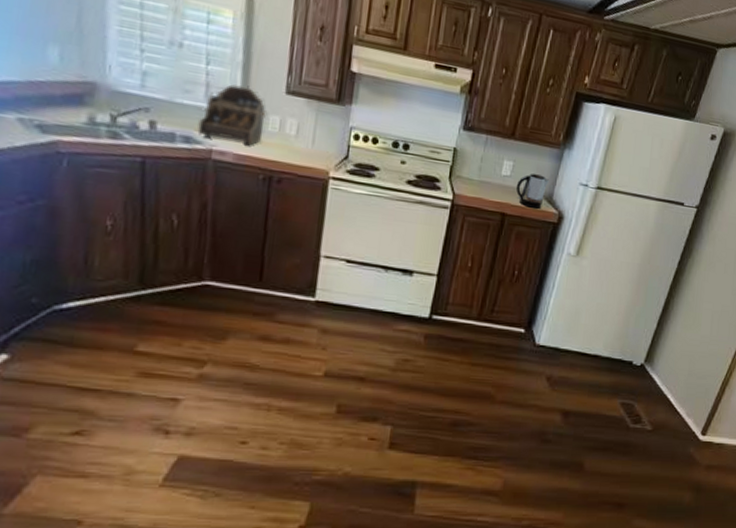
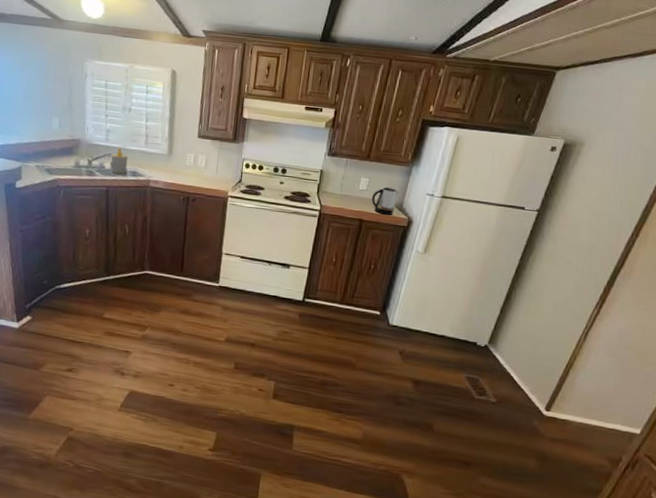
soap bottle: none [149,98,178,140] -> present [111,147,128,175]
spice rack: present [197,84,266,146] -> none [140,134,185,176]

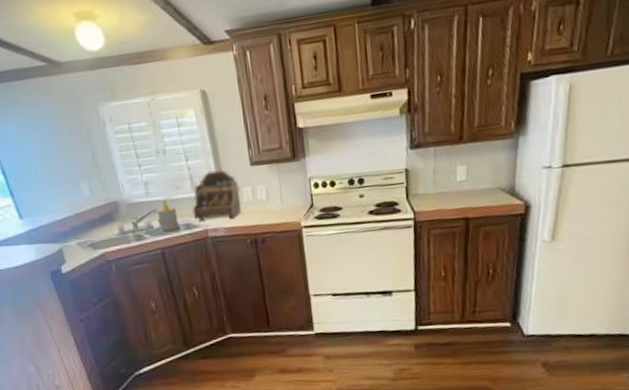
spice rack: none [140,134,185,176] -> present [192,170,241,221]
kettle: present [371,186,399,216] -> none [474,169,508,207]

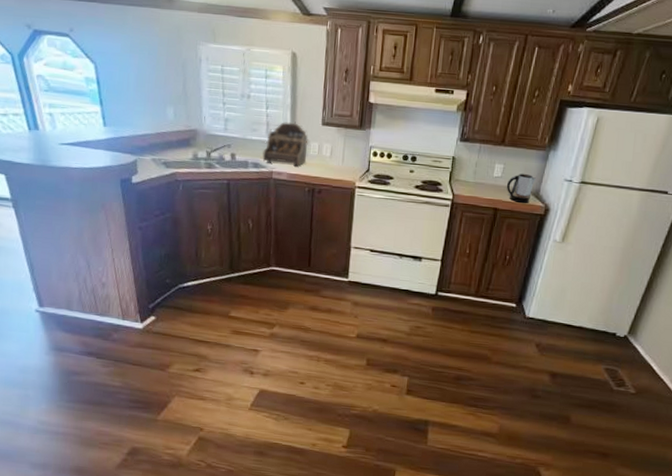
soap bottle: present [156,199,179,232] -> none [231,137,249,167]
kettle: none [474,169,508,207] -> present [506,173,536,204]

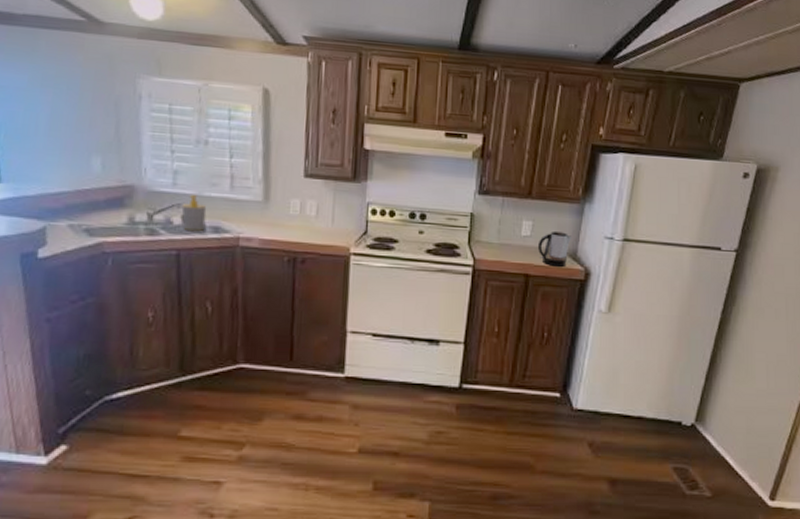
soap bottle: none [231,137,249,167] -> present [181,194,207,232]
spice rack: present [262,122,308,167] -> none [225,174,287,230]

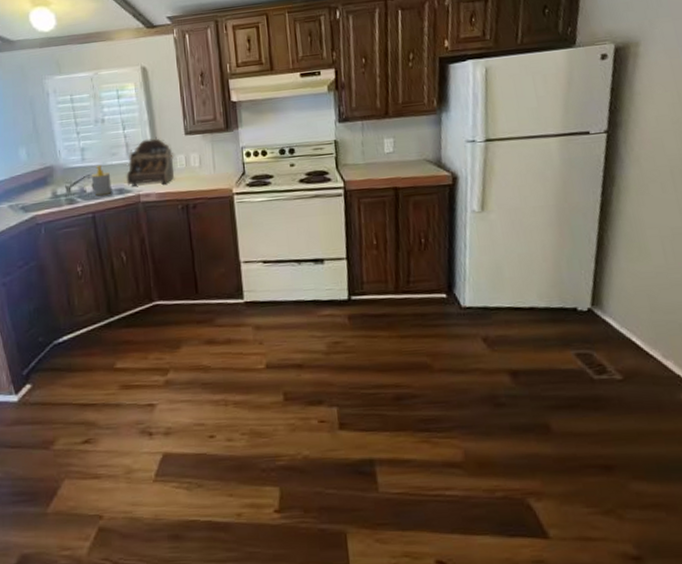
spice rack: none [225,174,287,230] -> present [126,138,174,187]
kettle: present [537,230,571,268] -> none [401,142,434,177]

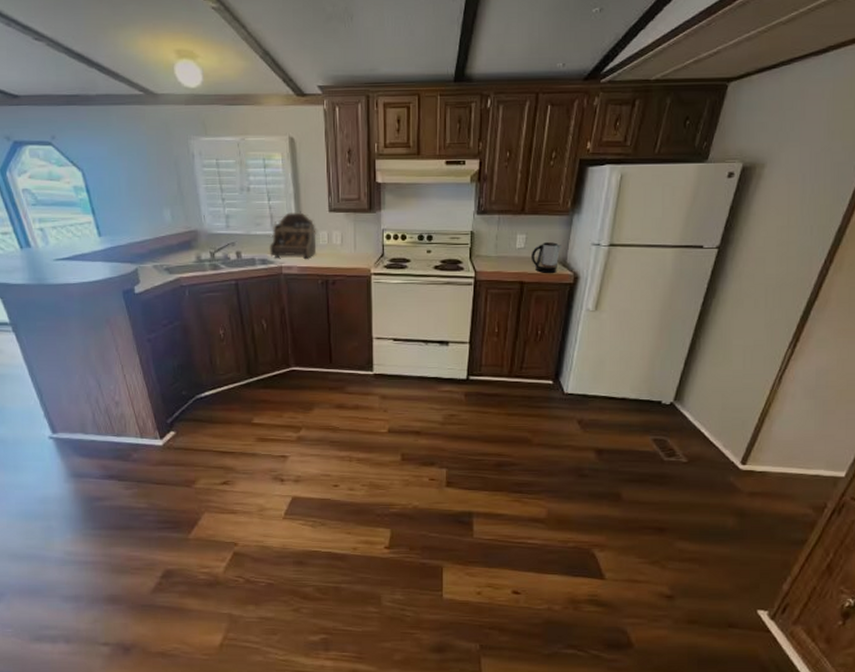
soap bottle: present [91,164,112,196] -> none [235,233,255,265]
kettle: none [401,142,434,177] -> present [530,241,561,274]

